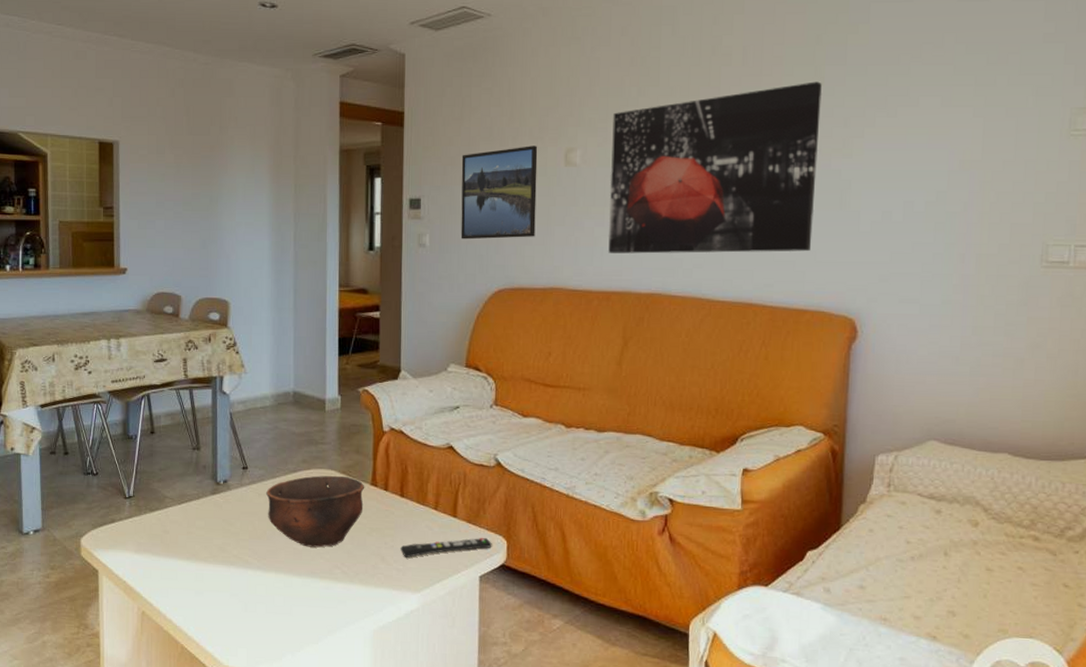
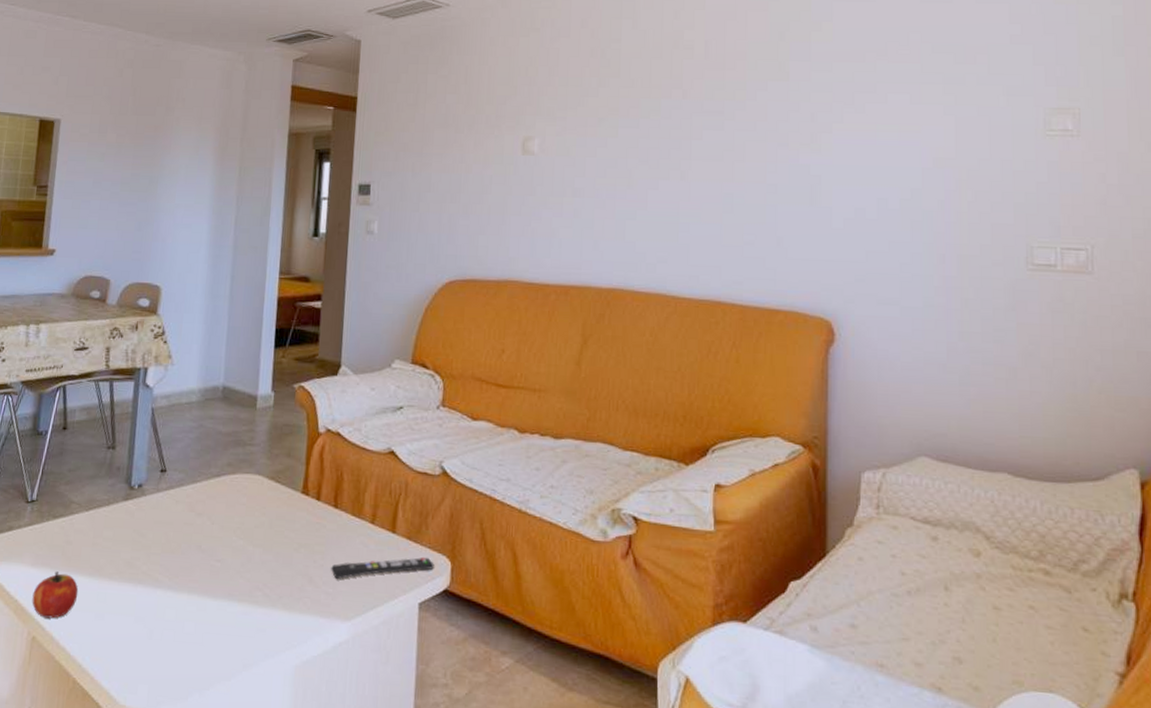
fruit: none [138,557,179,596] -> present [32,571,79,619]
bowl: present [266,475,365,548] -> none [184,481,295,565]
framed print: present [460,146,538,240] -> none [411,133,495,228]
wall art: present [608,81,822,254] -> none [567,76,787,248]

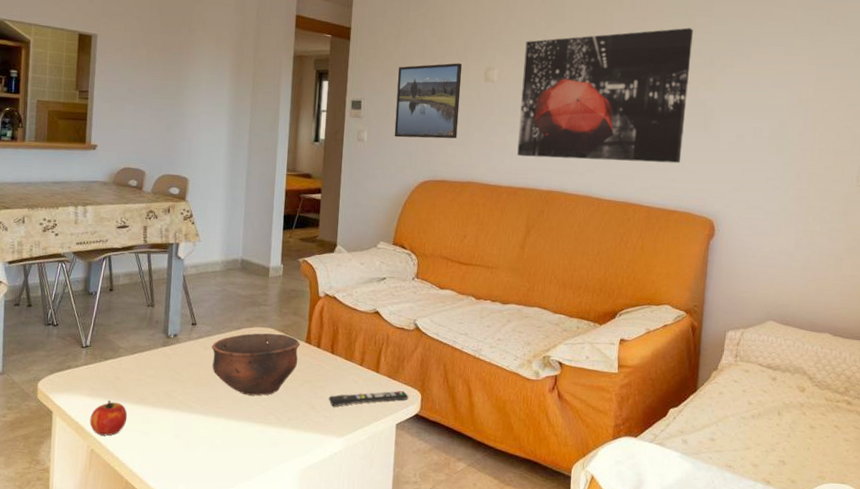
bowl: none [184,481,295,565] -> present [212,333,300,396]
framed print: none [411,133,495,228] -> present [394,63,463,139]
wall art: none [567,76,787,248] -> present [517,27,693,164]

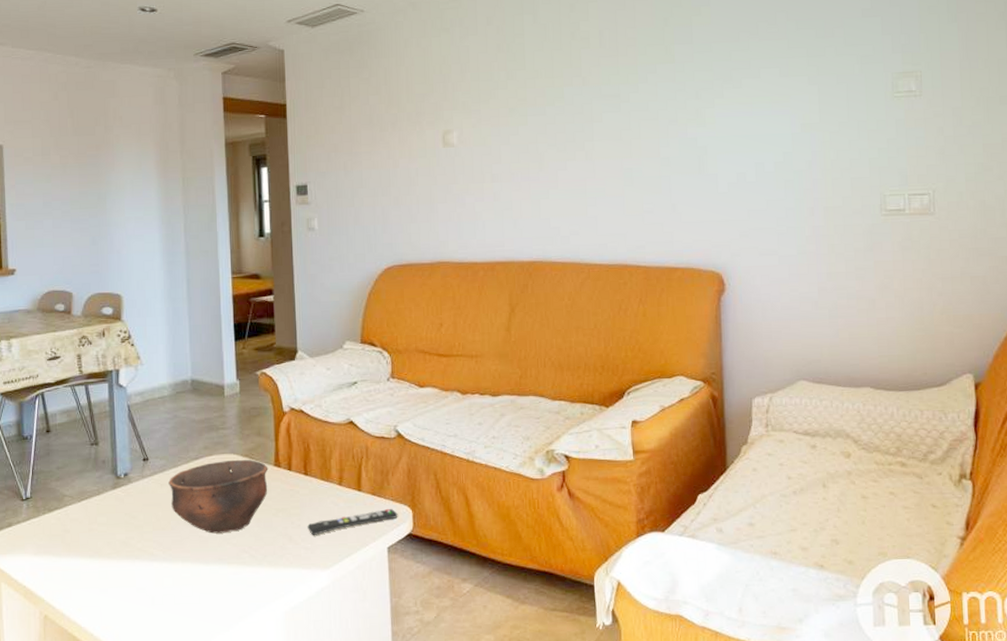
fruit: present [89,400,128,436] -> none [39,557,82,598]
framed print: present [394,63,463,139] -> none [344,129,420,221]
wall art: present [517,27,693,164] -> none [485,59,677,226]

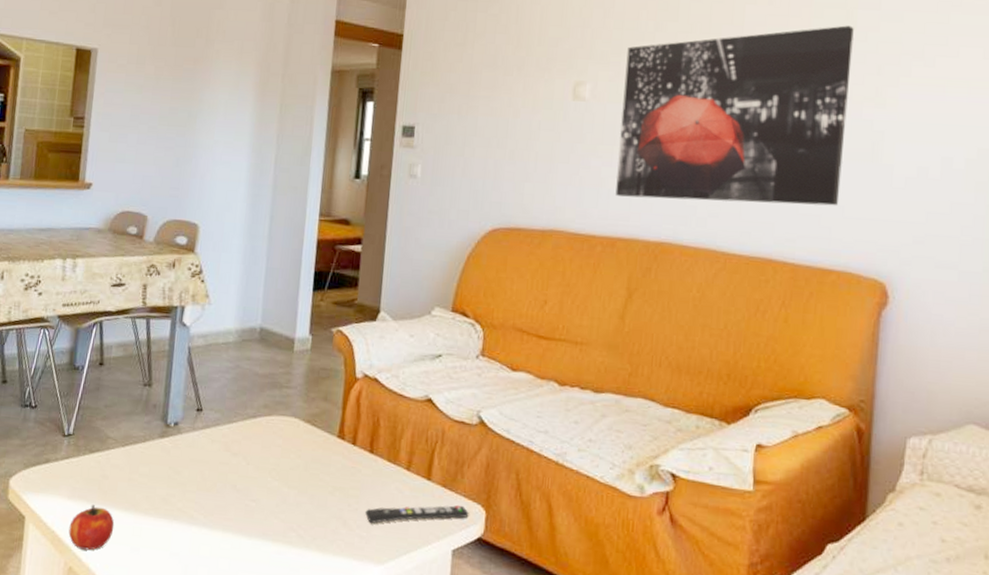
fruit: none [39,557,82,598] -> present [68,505,115,551]
bowl: present [168,459,268,534] -> none [220,423,331,506]
wall art: none [485,59,677,226] -> present [615,25,854,206]

